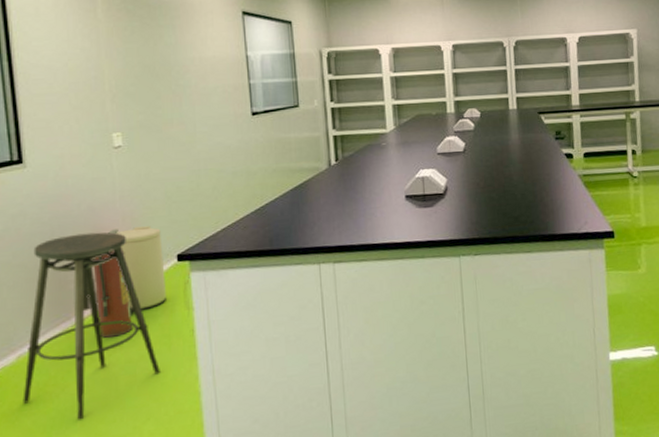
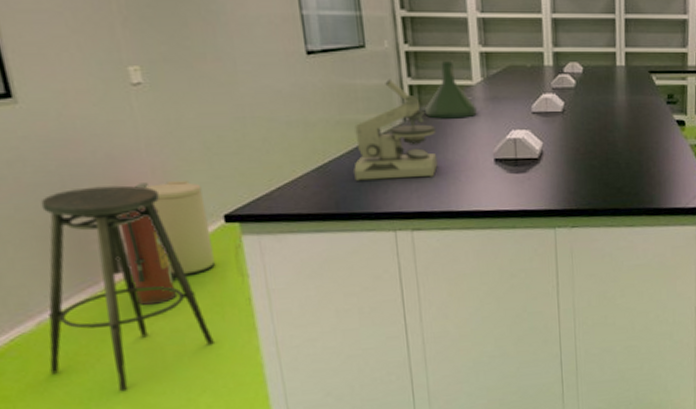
microscope: none [286,132,357,220] -> present [354,79,438,181]
flask: none [347,113,390,164] -> present [425,60,477,120]

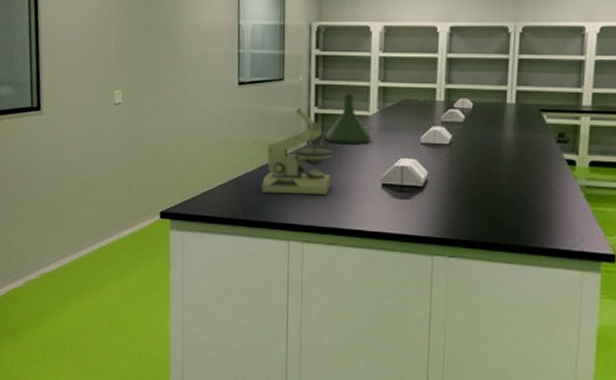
stool: present [40,185,214,391] -> none [26,180,137,346]
fire extinguisher: present [118,182,177,305] -> none [89,180,118,279]
pedal bin: present [146,181,215,279] -> none [111,181,149,260]

